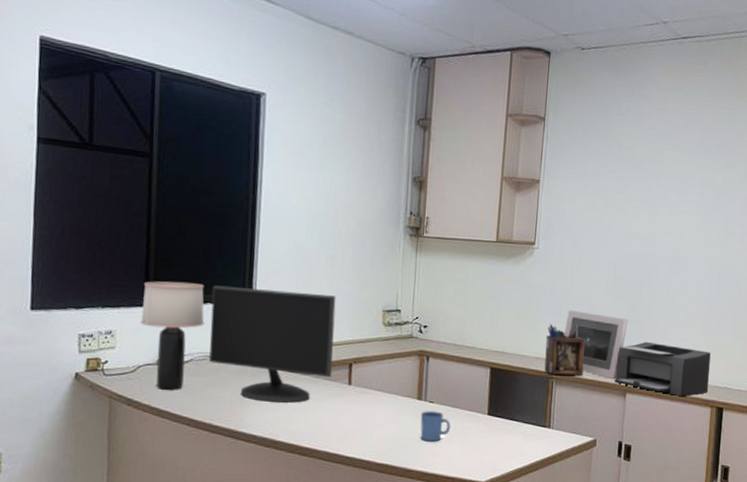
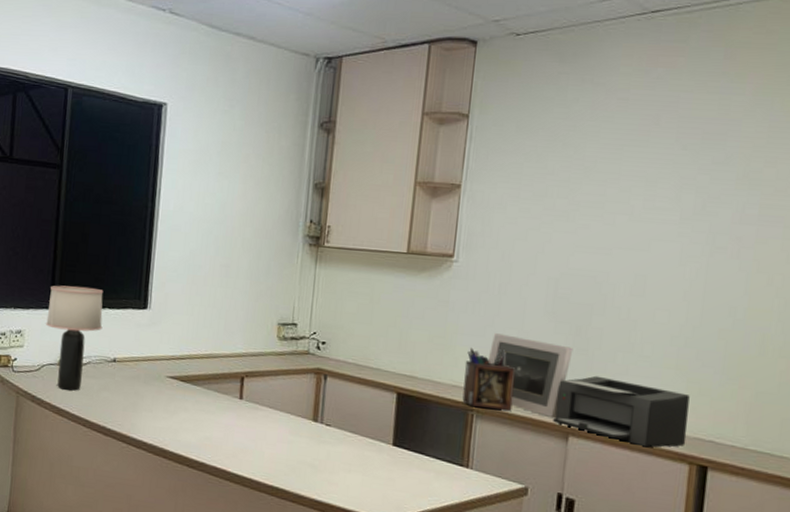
computer monitor: present [209,285,336,403] -> none [105,291,230,413]
mug: present [420,411,450,443] -> none [315,434,349,470]

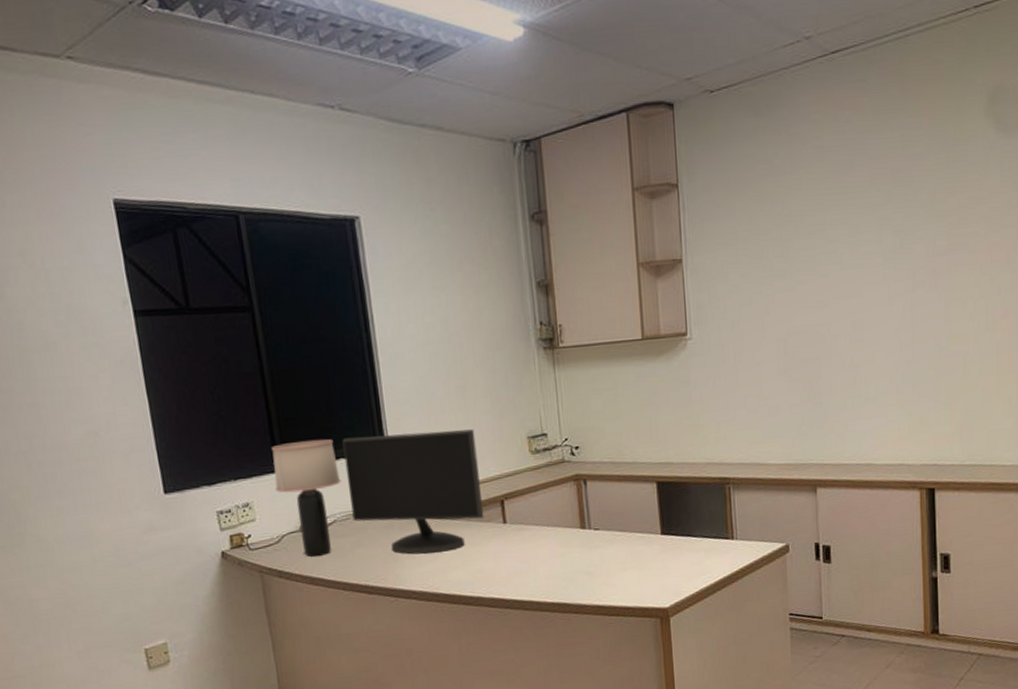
computer monitor: none [105,291,230,413] -> present [342,429,484,554]
desk organizer: present [462,347,515,411] -> none [714,417,764,480]
picture frame: present [487,333,573,419] -> none [734,402,809,475]
printer: present [553,375,690,448] -> none [801,425,915,483]

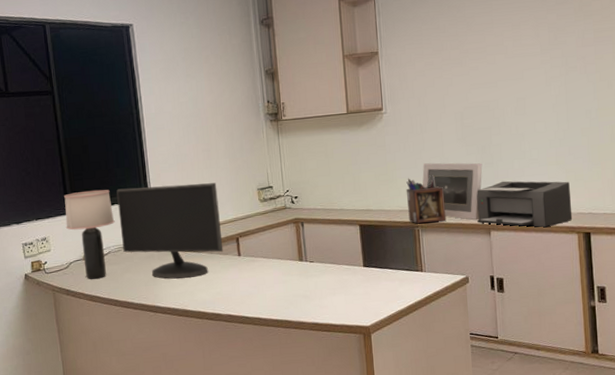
desk organizer: none [714,417,764,480] -> present [406,174,446,224]
picture frame: none [734,402,809,475] -> present [422,162,483,220]
printer: none [801,425,915,483] -> present [476,181,573,228]

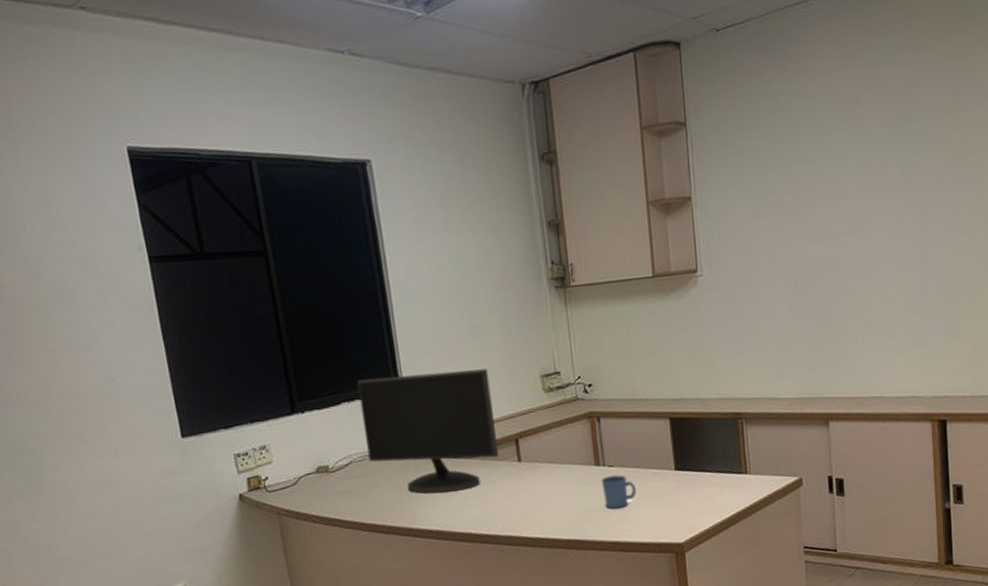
table lamp: present [64,189,115,279] -> none [287,381,357,498]
mug: none [304,269,332,297] -> present [601,475,636,510]
desk organizer: present [406,174,446,224] -> none [726,352,776,415]
picture frame: present [422,162,483,220] -> none [746,337,820,409]
printer: present [476,181,573,228] -> none [812,358,926,416]

